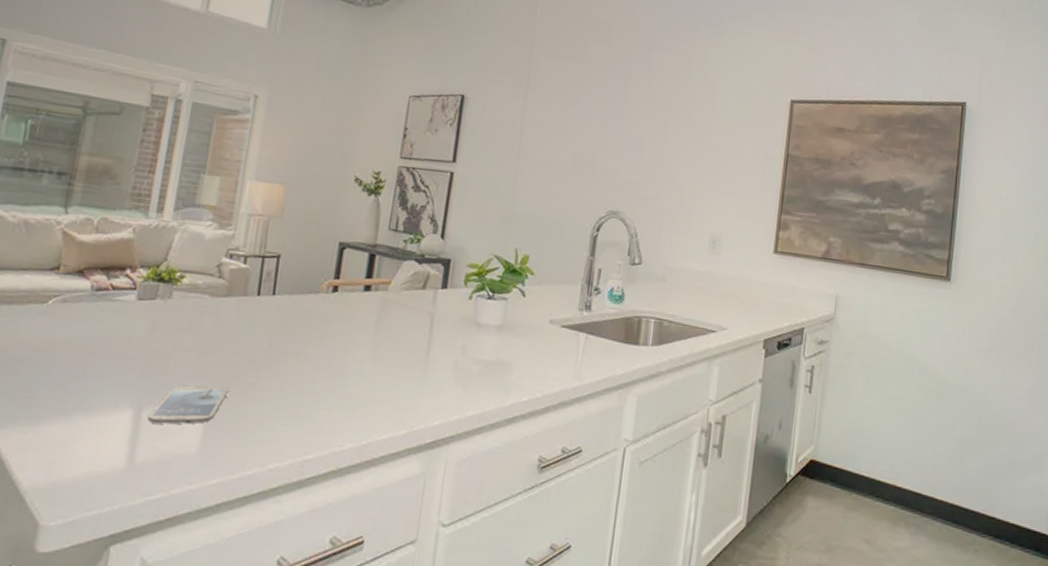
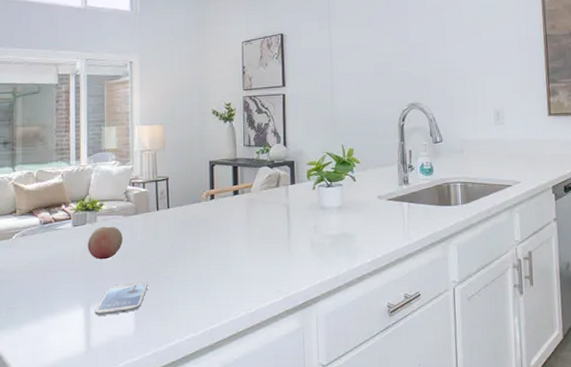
fruit: none [152,305,205,350] -> present [88,226,123,260]

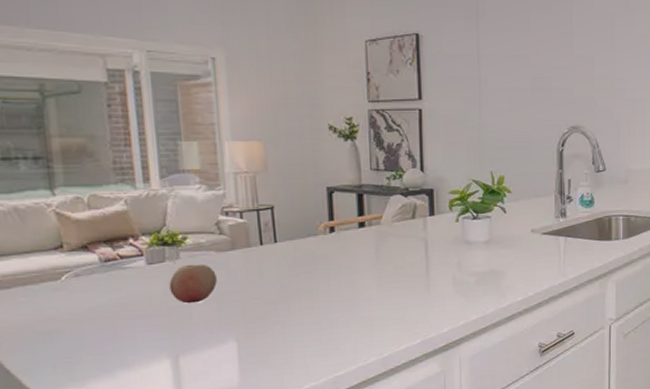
smartphone: present [95,281,149,316] -> none [185,326,255,368]

